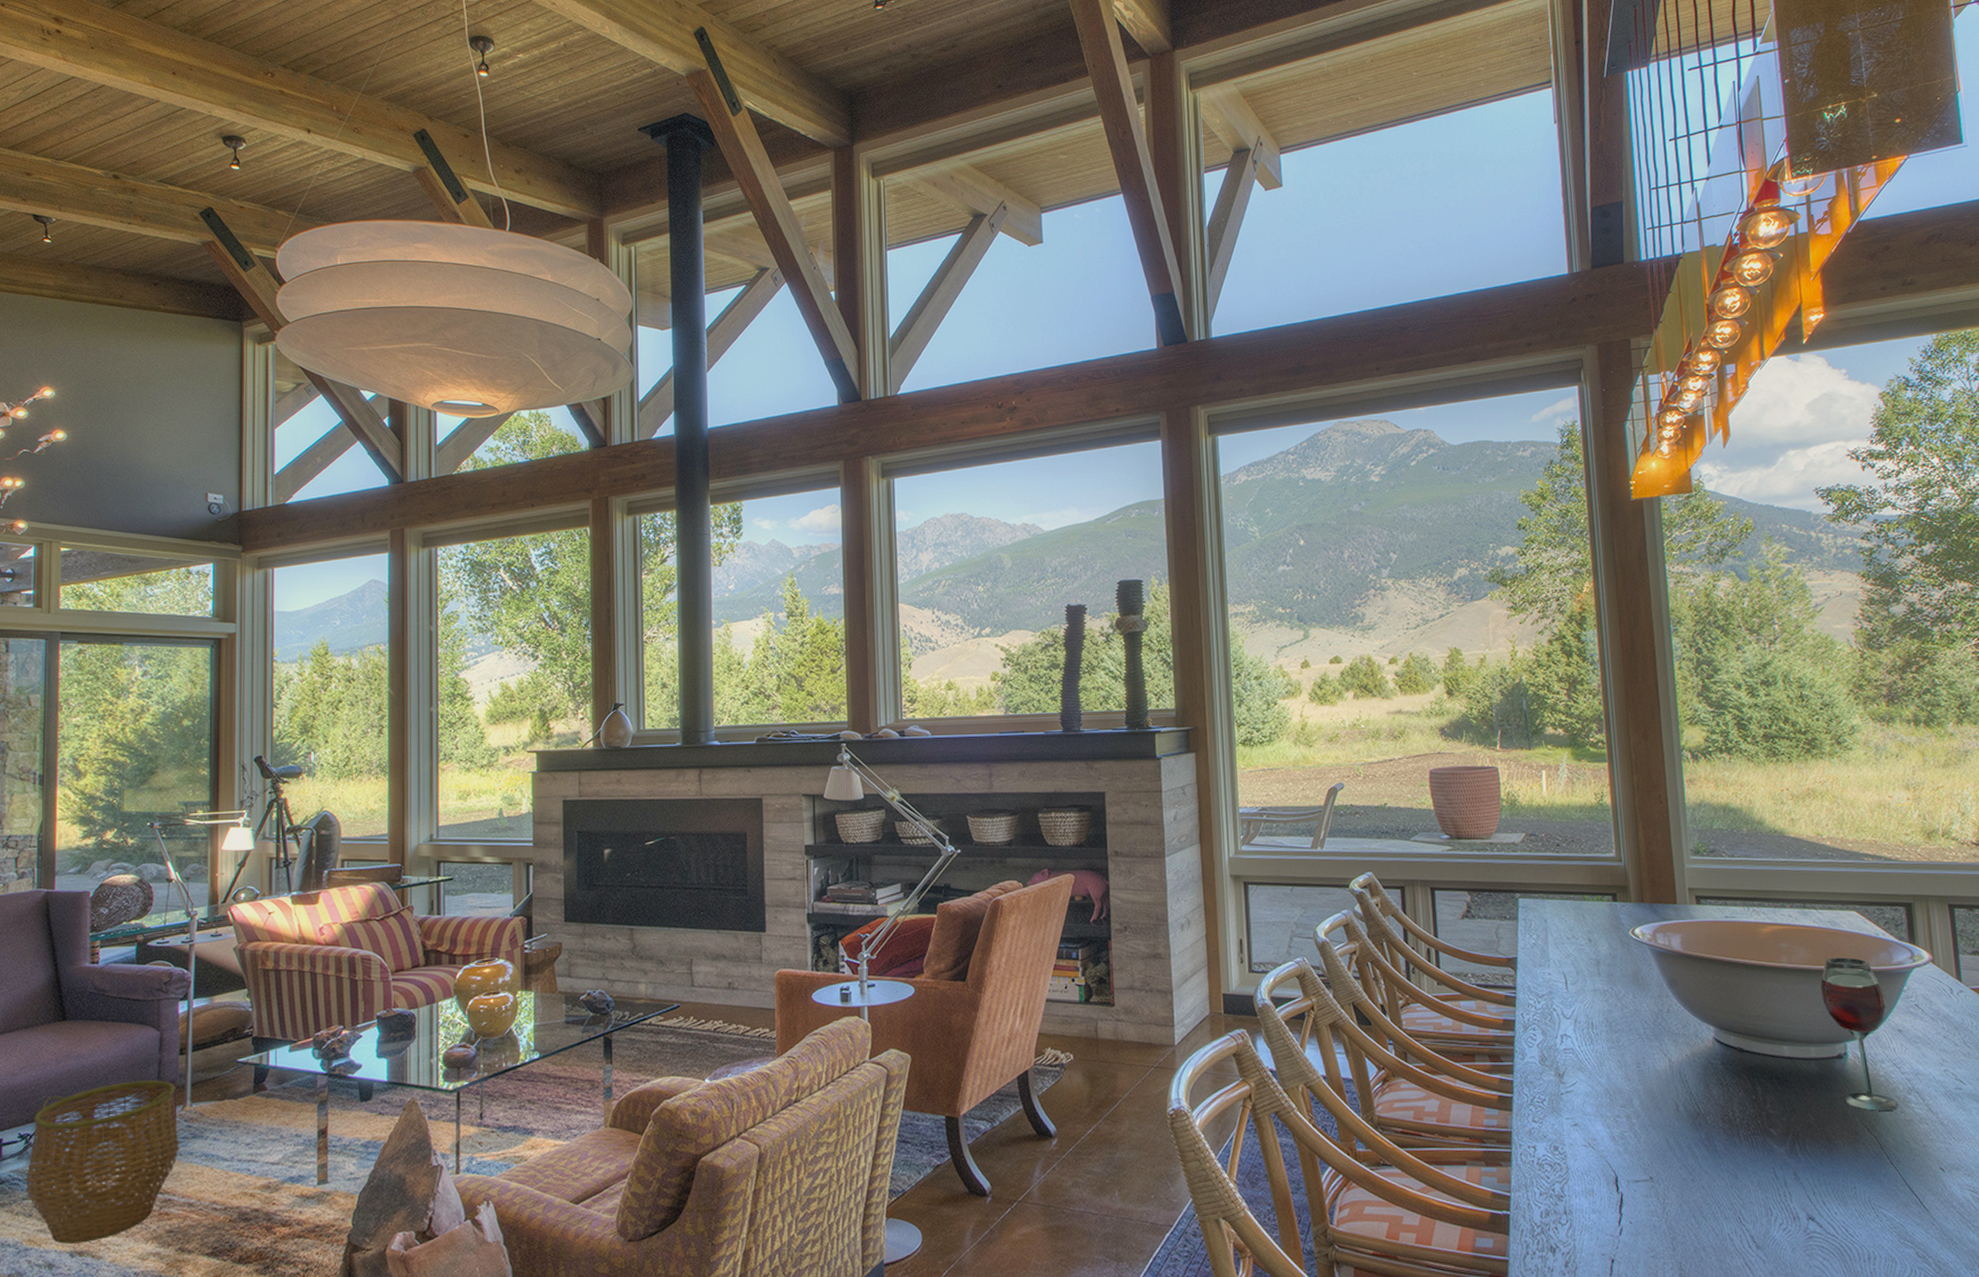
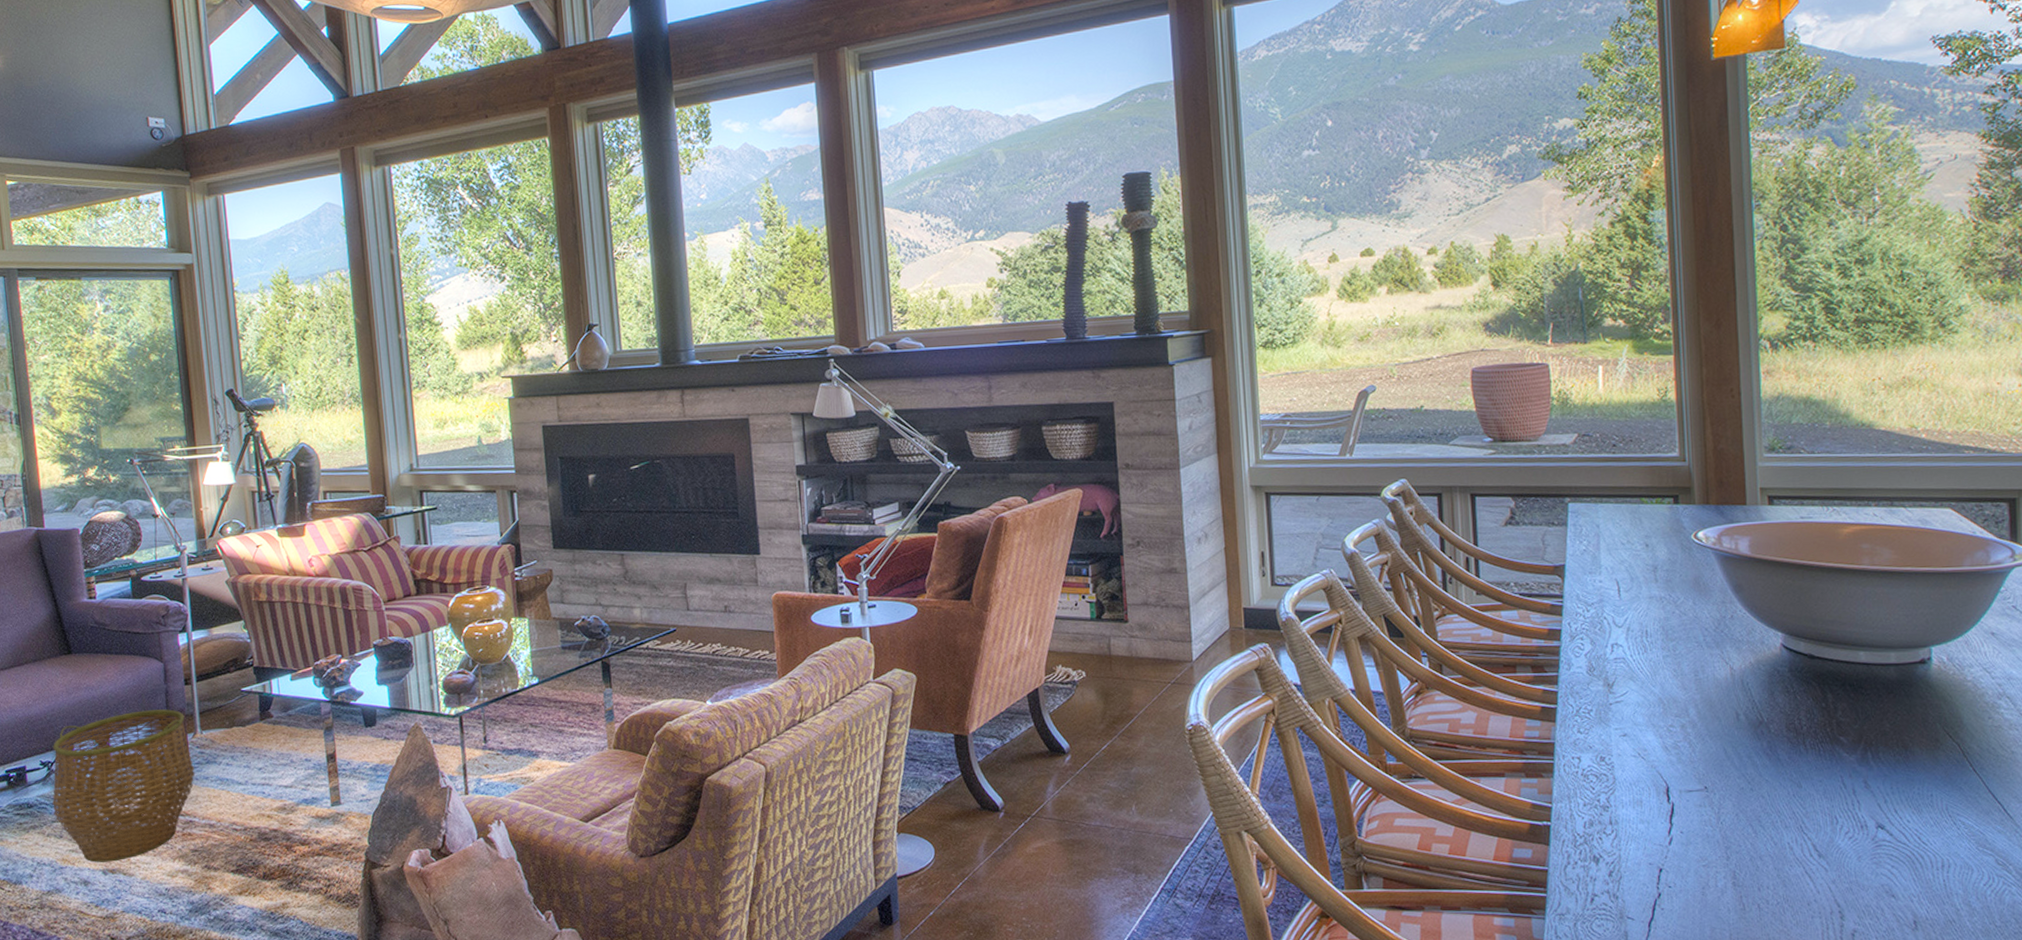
wineglass: present [1820,957,1899,1111] -> none [1906,557,1987,717]

